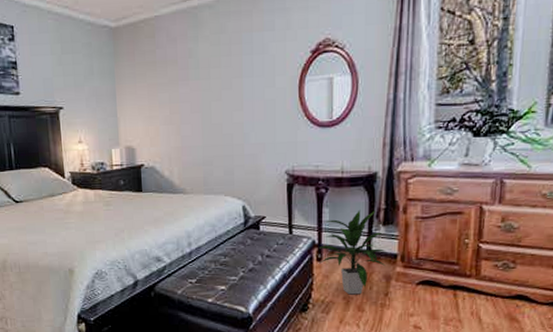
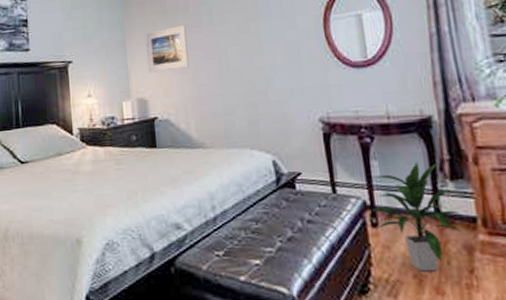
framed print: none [134,78,175,123] -> present [144,25,189,73]

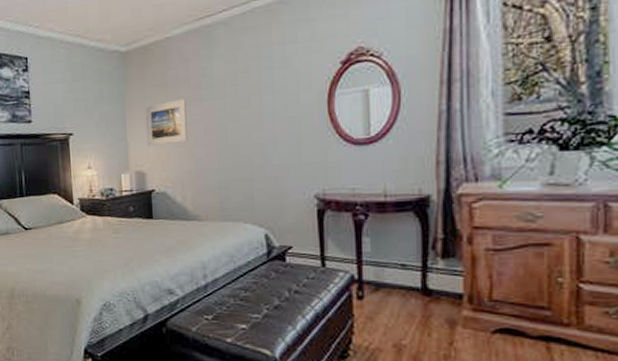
indoor plant: present [373,161,464,272] -> none [360,239,448,342]

